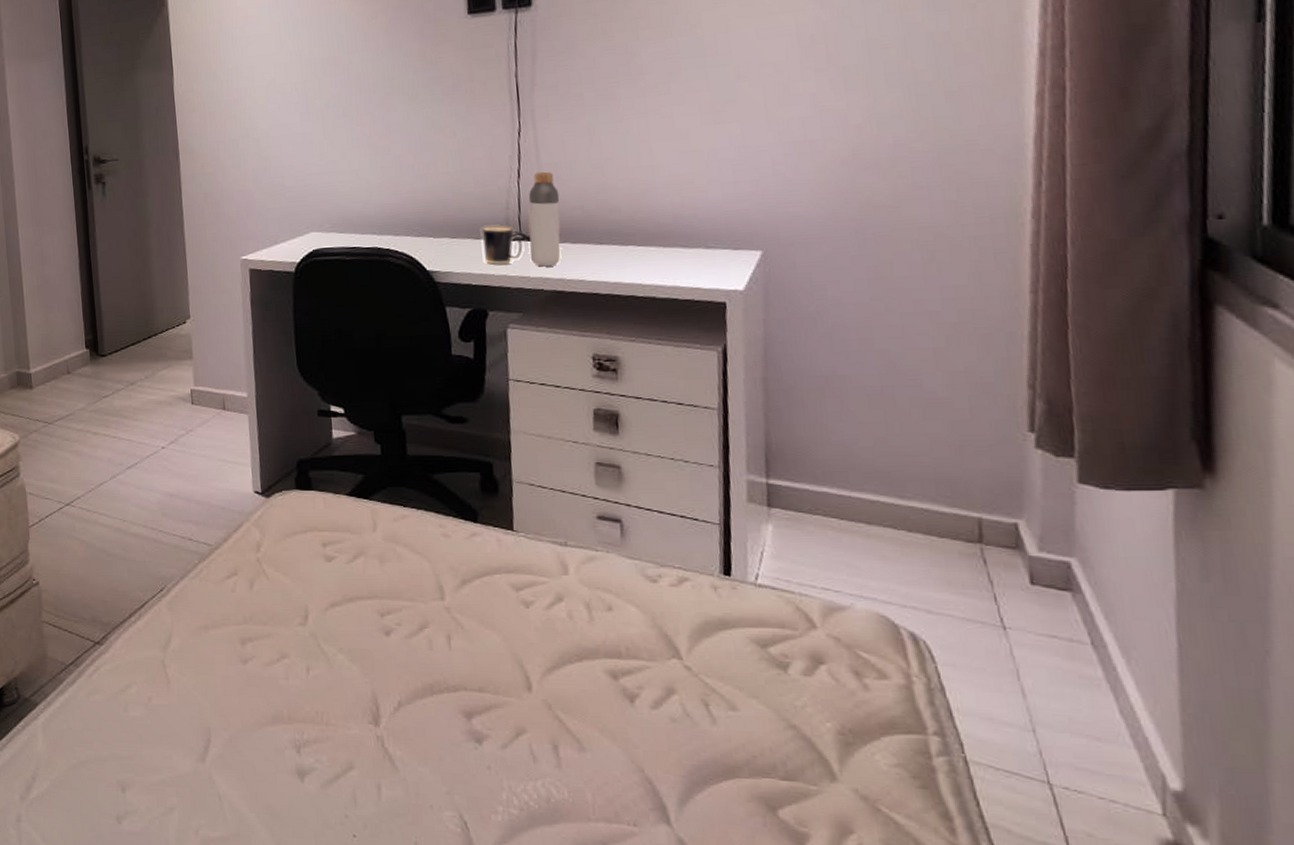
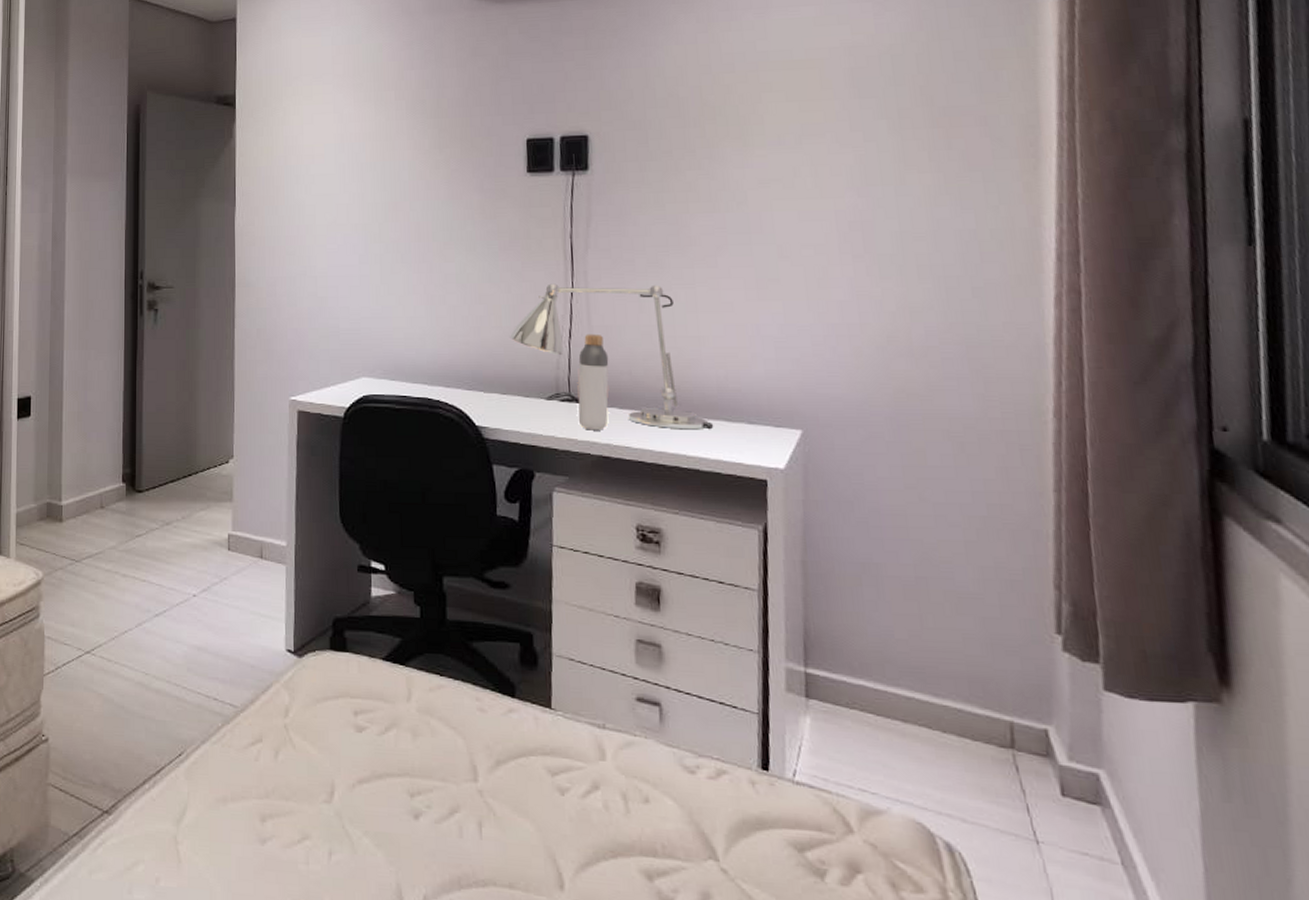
desk lamp: none [456,117,670,260] -> present [509,283,714,430]
mug: present [481,227,523,265] -> none [531,386,572,424]

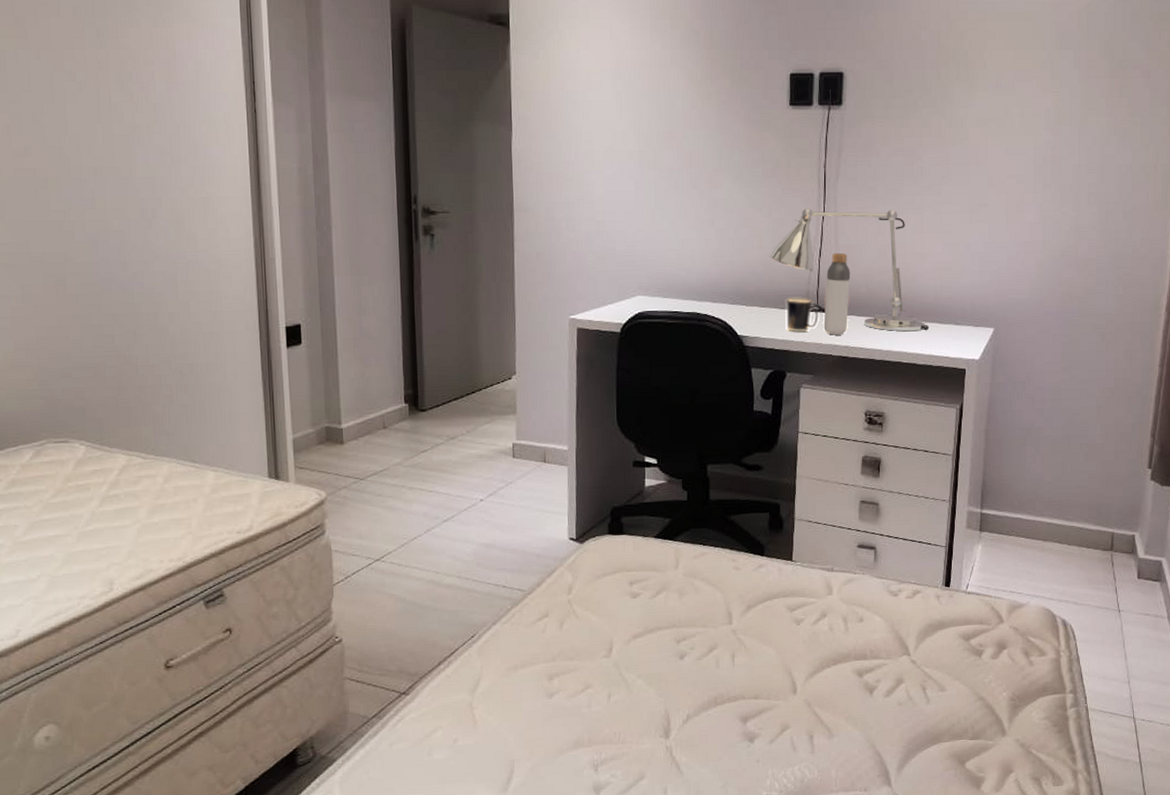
mug: none [531,386,572,424] -> present [786,299,819,332]

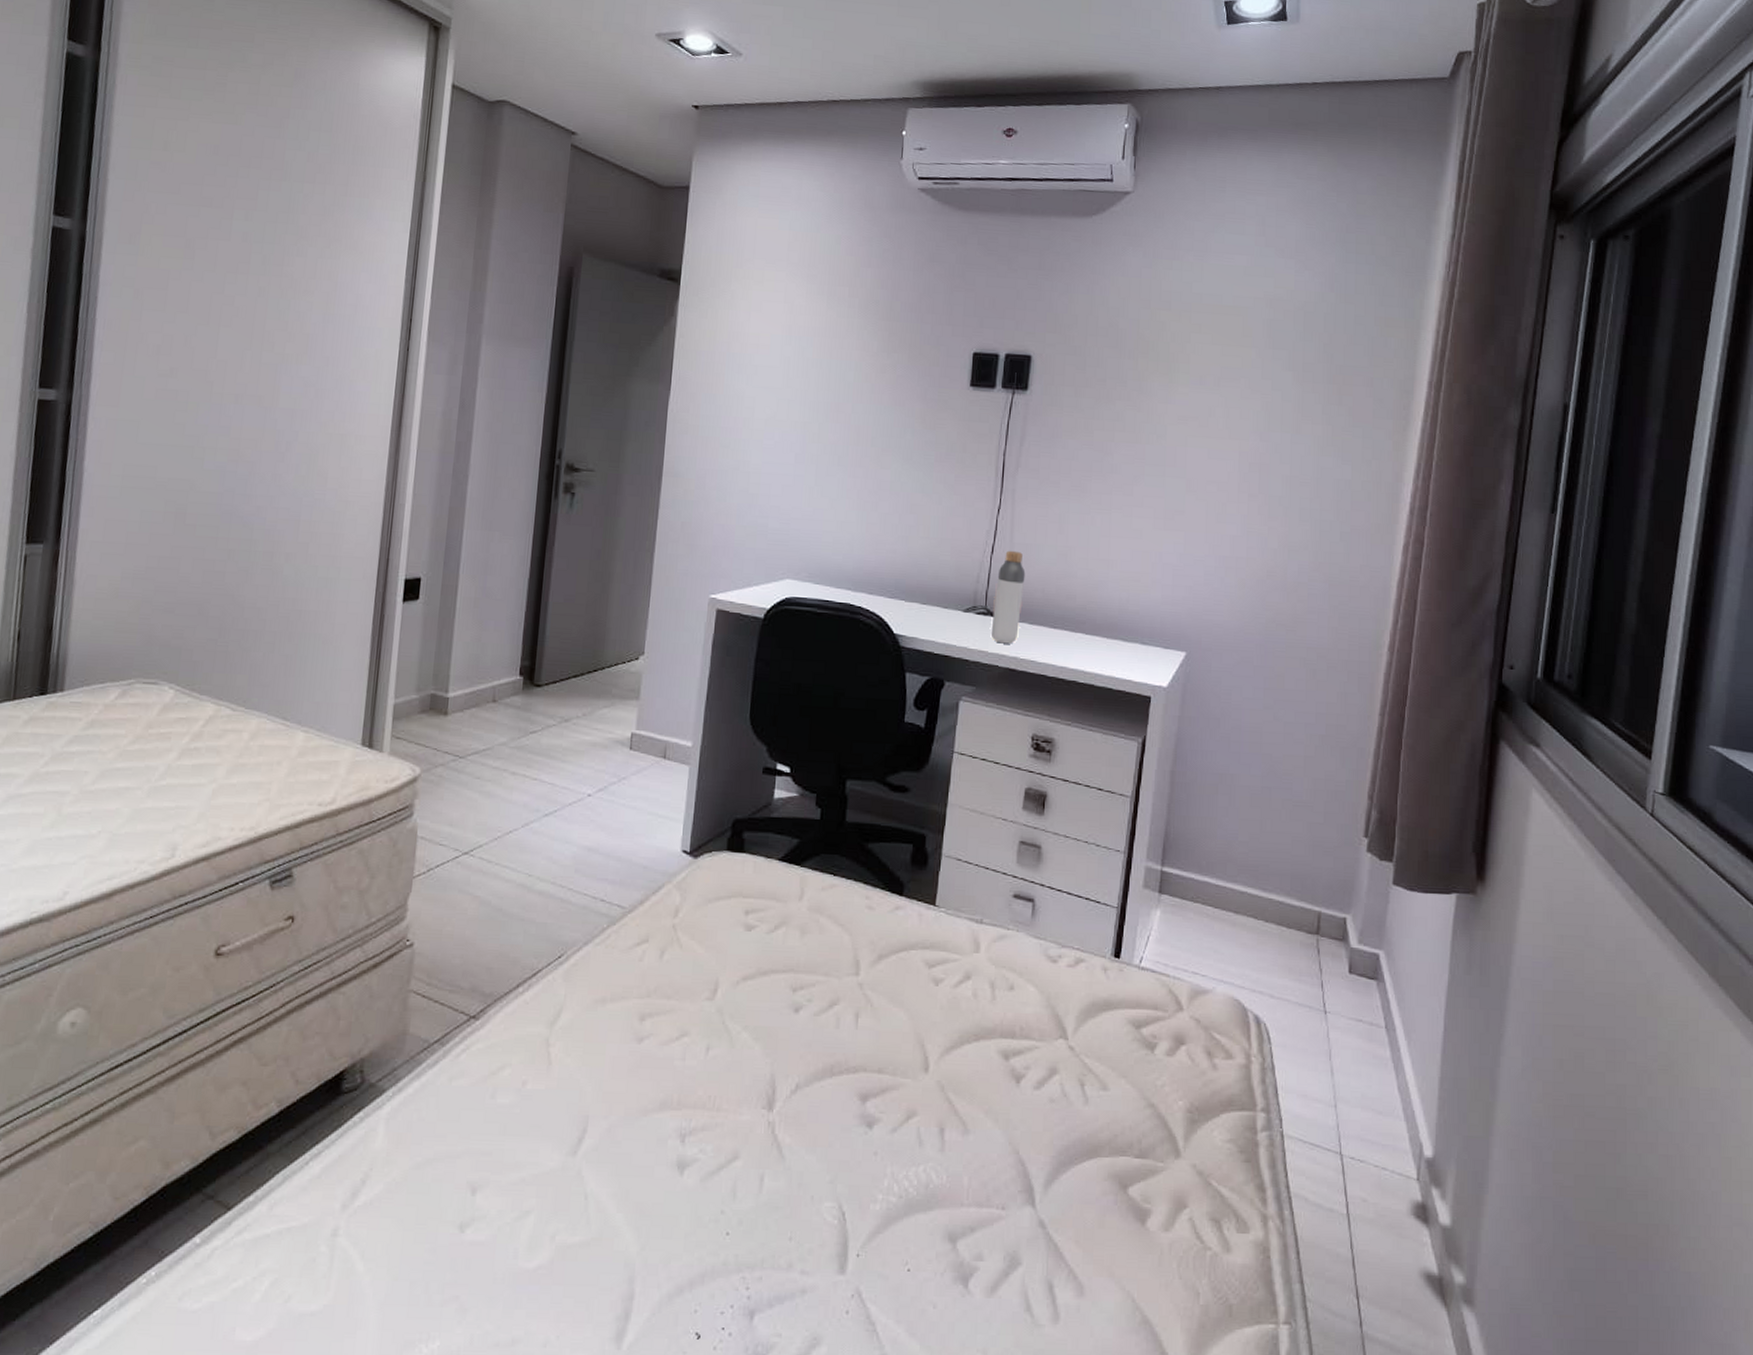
desk lamp: present [768,208,930,332] -> none [934,499,1112,648]
mug: present [786,299,819,332] -> none [949,598,986,636]

